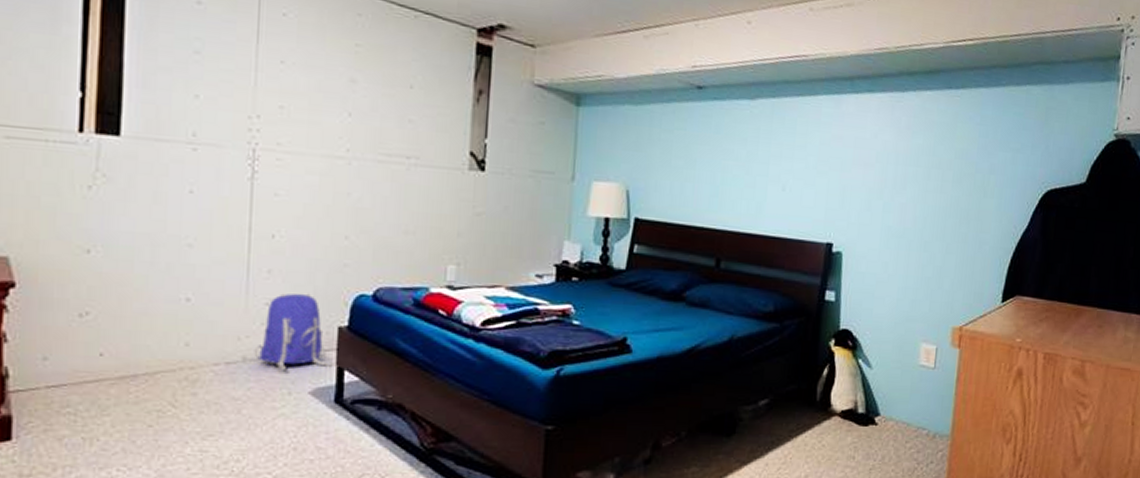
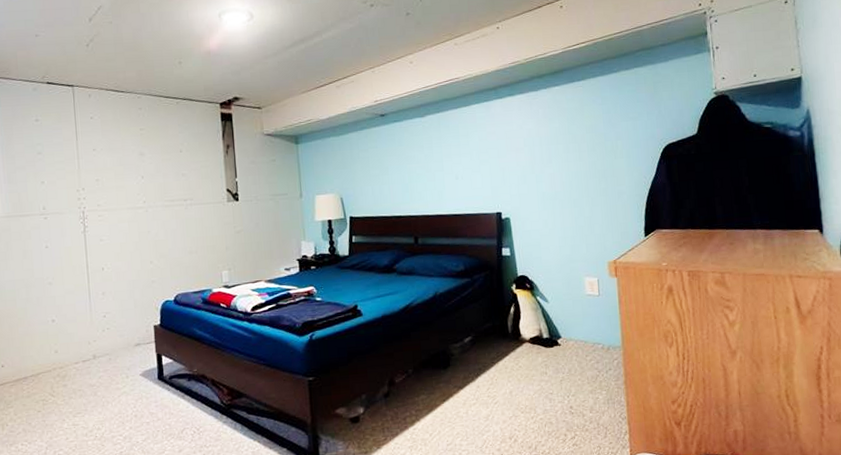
backpack: present [254,293,335,370] -> none [100,305,155,361]

